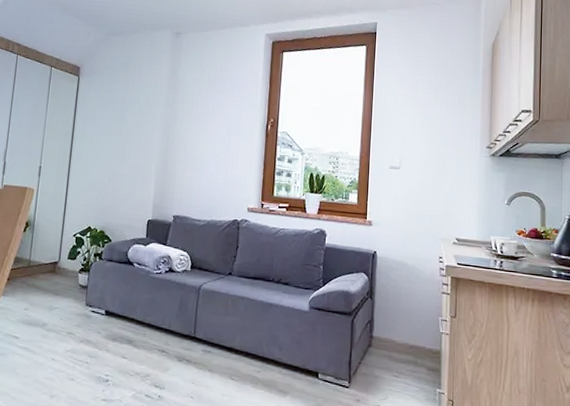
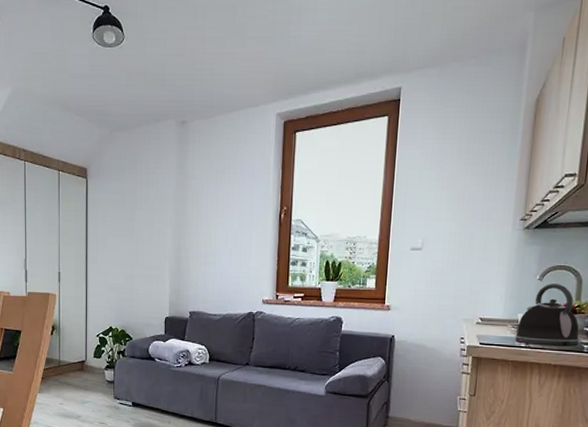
kettle: none [489,209,549,272] -> present [514,284,580,347]

